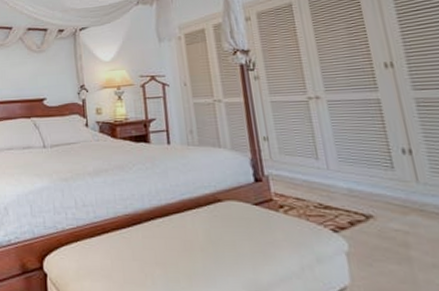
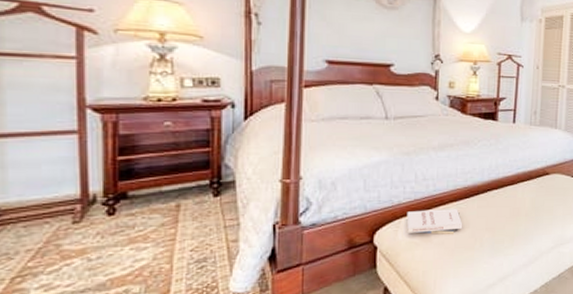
books: none [71,237,130,268] -> present [406,209,463,235]

